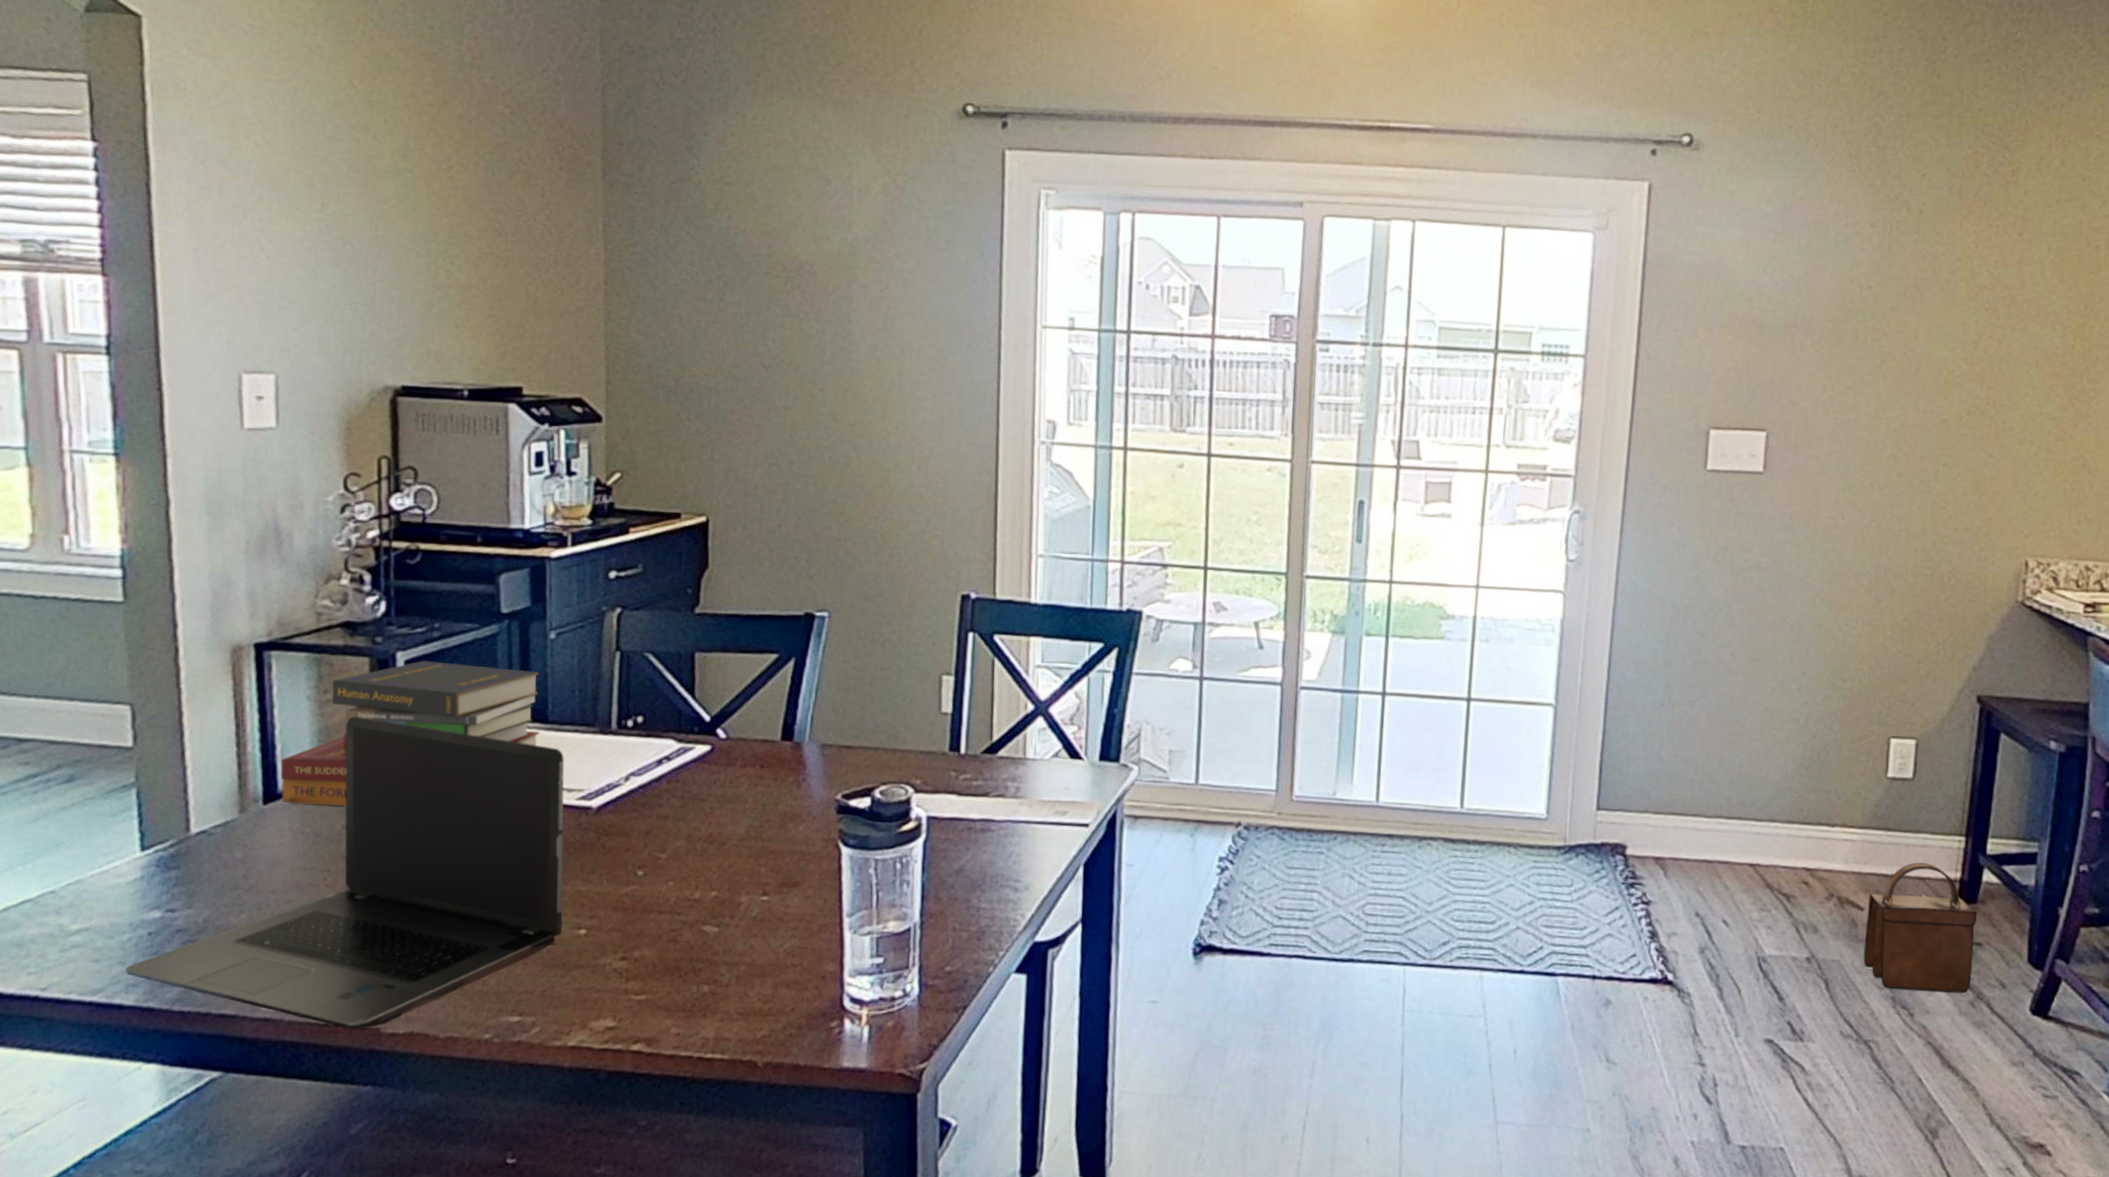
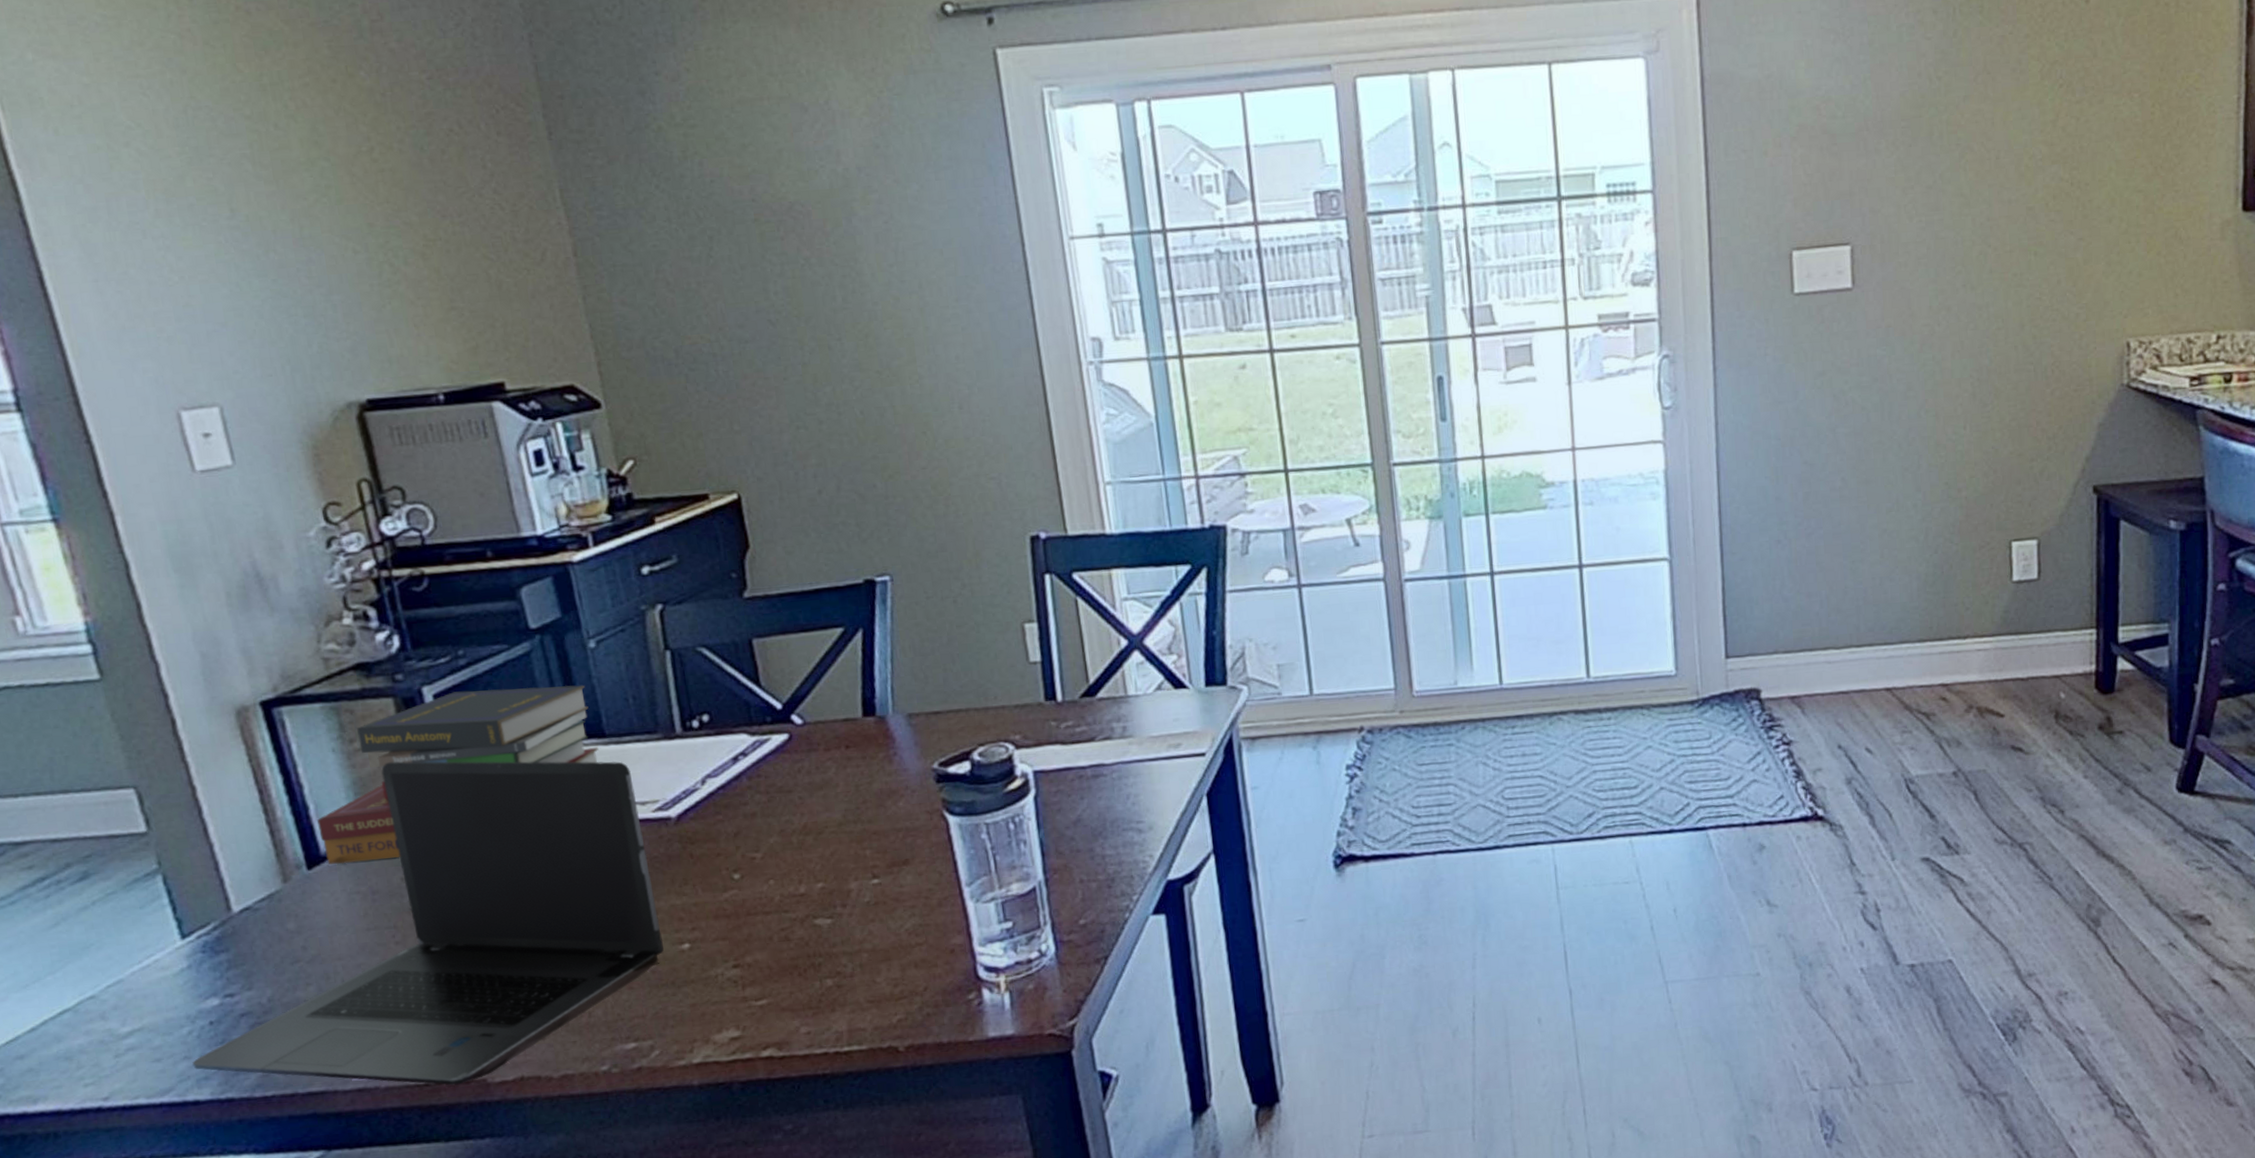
handbag: present [1863,862,1977,994] -> none [2007,660,2117,789]

